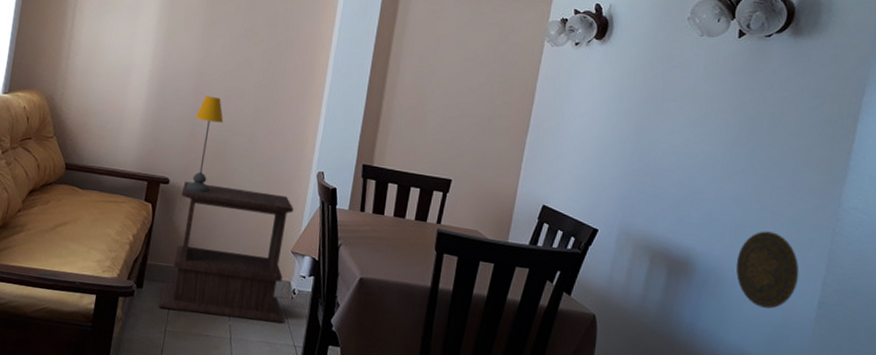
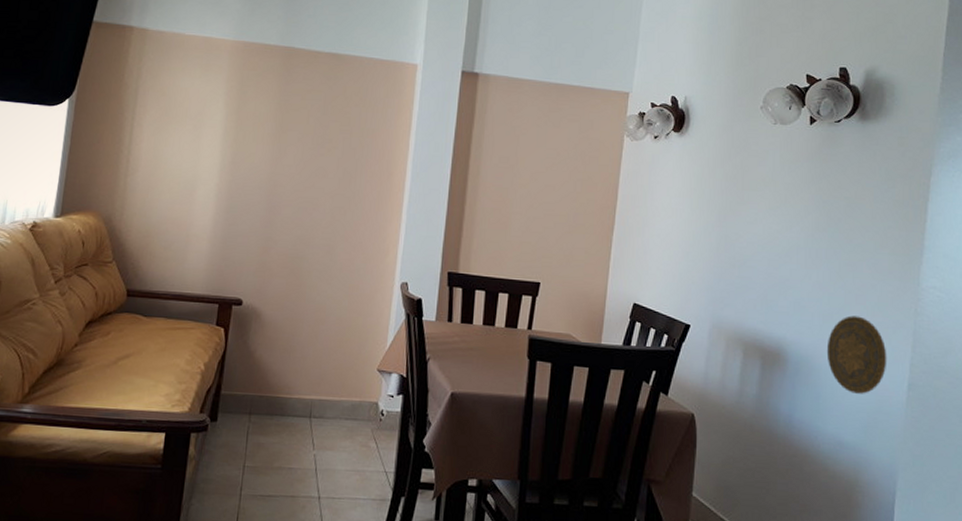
side table: present [158,181,294,324] -> none [235,301,378,449]
table lamp: present [186,95,224,193] -> none [261,208,299,313]

